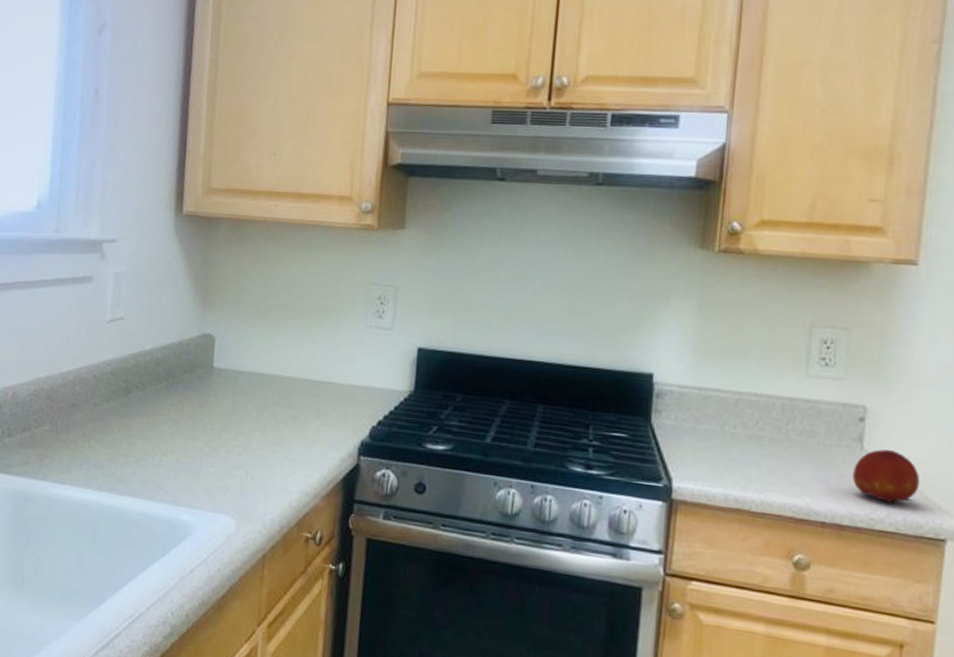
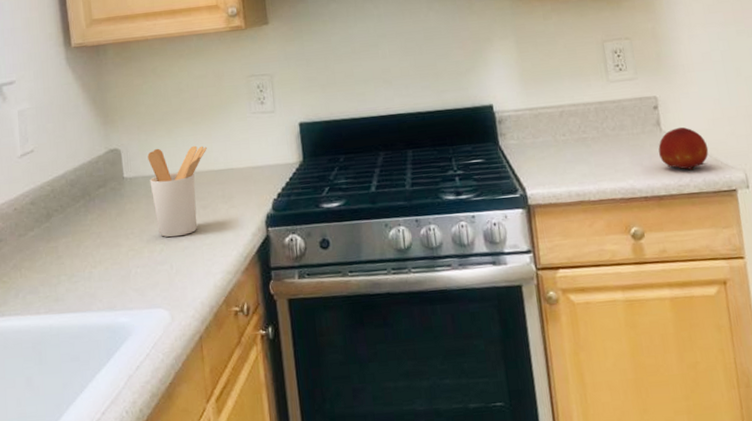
utensil holder: none [239,343,309,444] -> present [147,145,207,238]

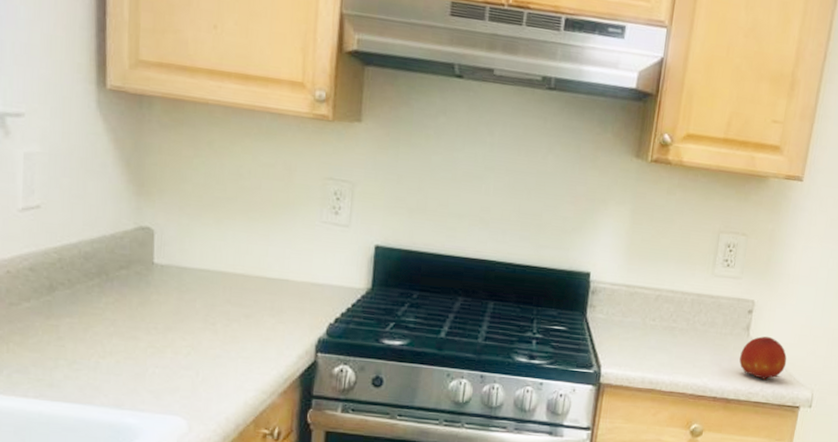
utensil holder: present [147,145,207,238] -> none [185,237,262,343]

